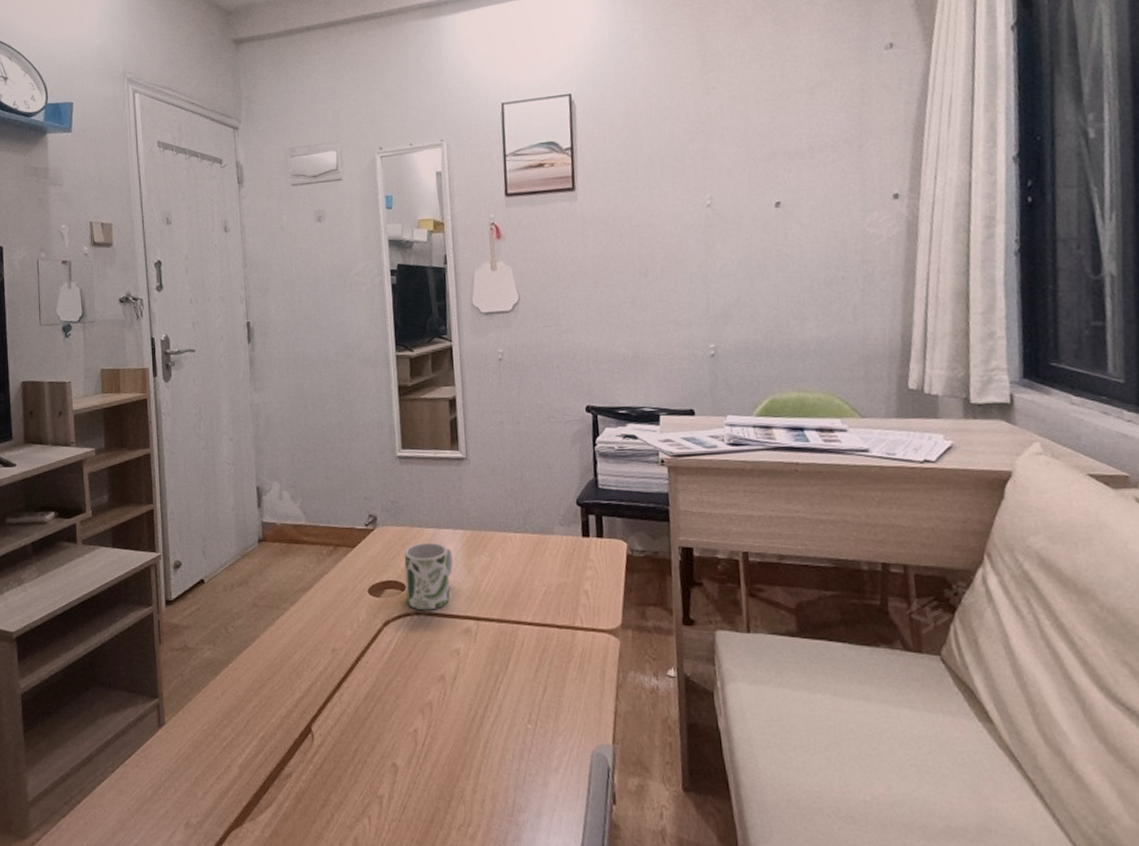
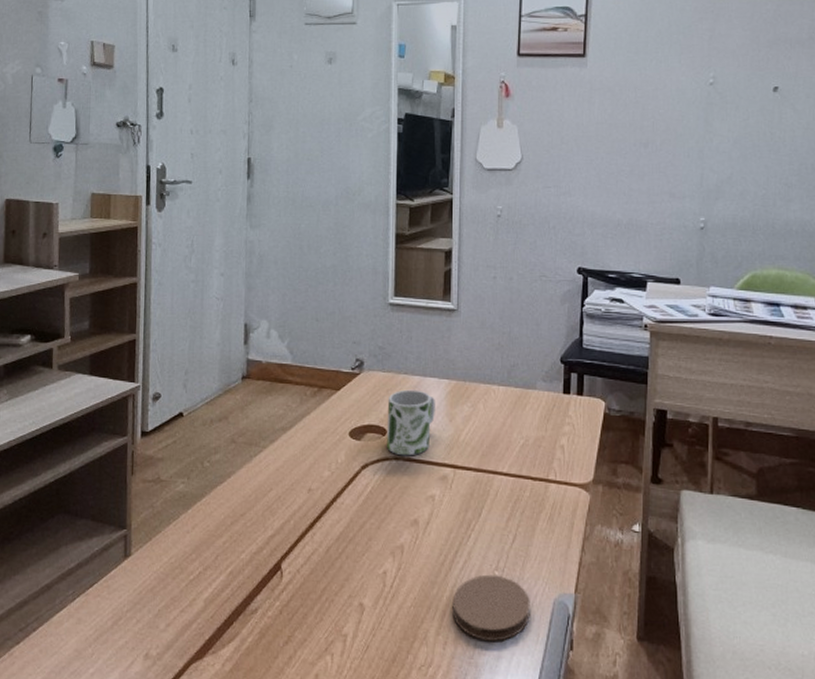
coaster: none [486,728,568,799] -> present [452,574,530,642]

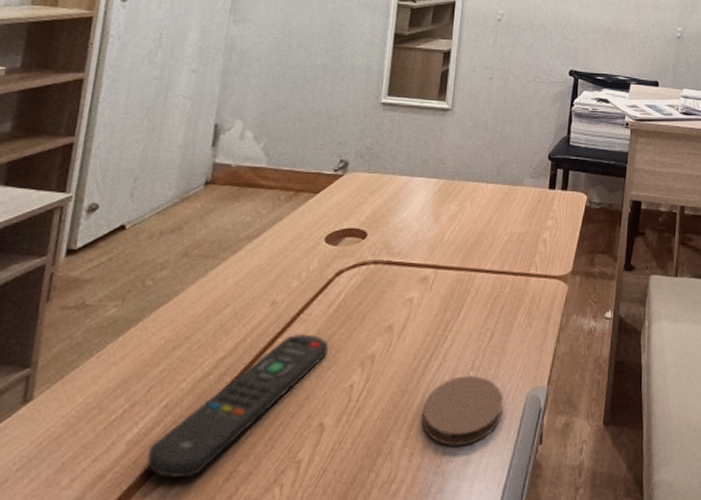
remote control: none [222,520,362,635] -> present [147,334,330,479]
mug: present [387,389,435,456] -> none [366,190,422,259]

